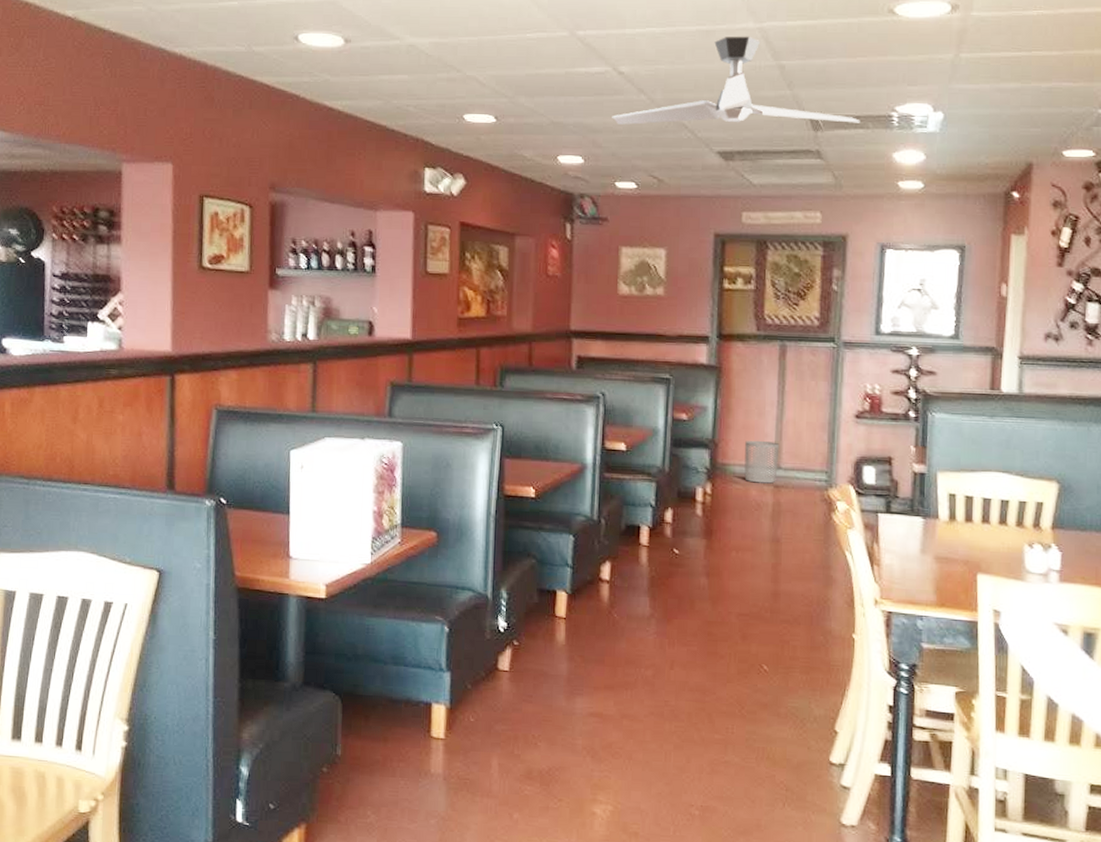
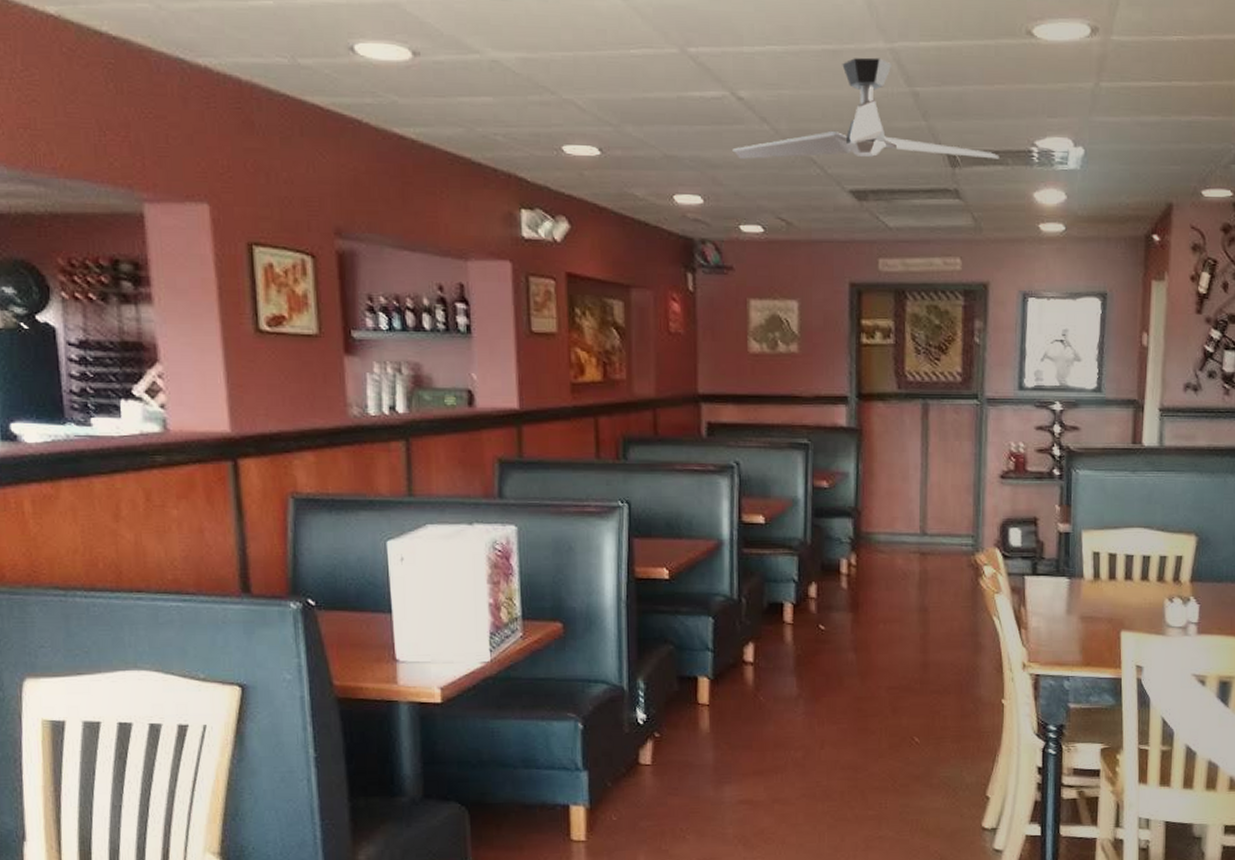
waste bin: present [744,440,780,484] -> none [889,506,925,551]

